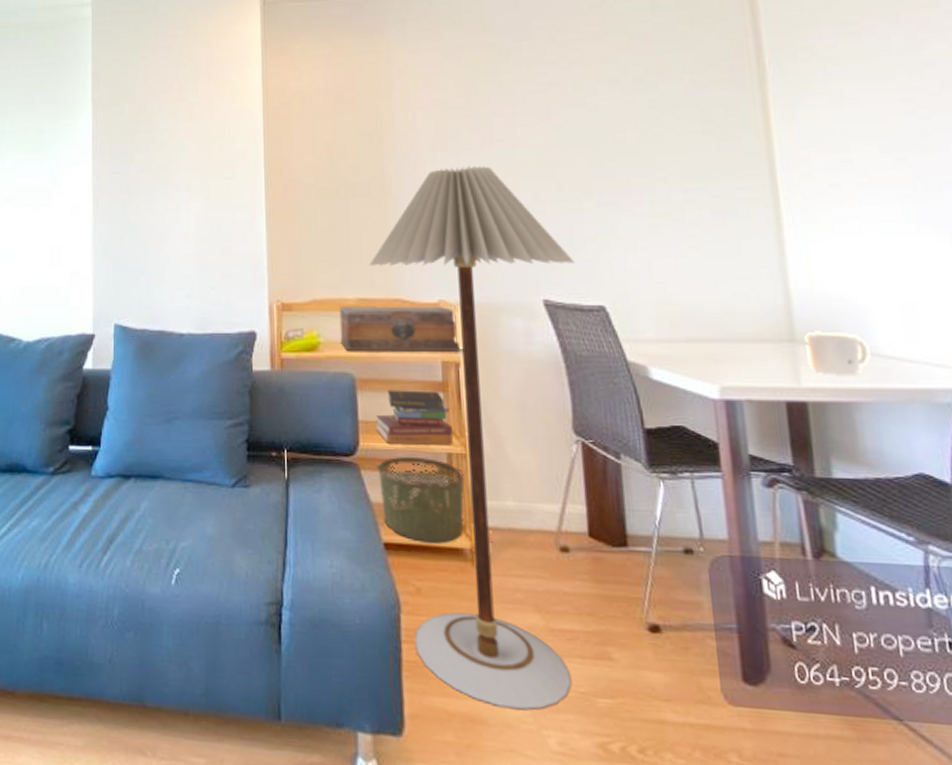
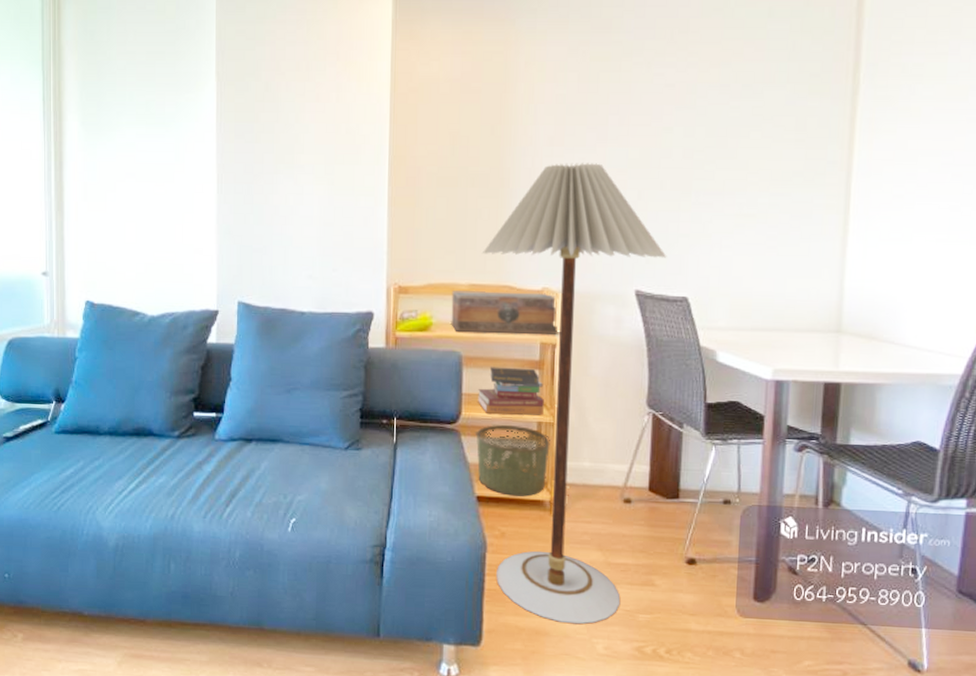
mug: present [806,334,869,375] -> none [849,326,897,361]

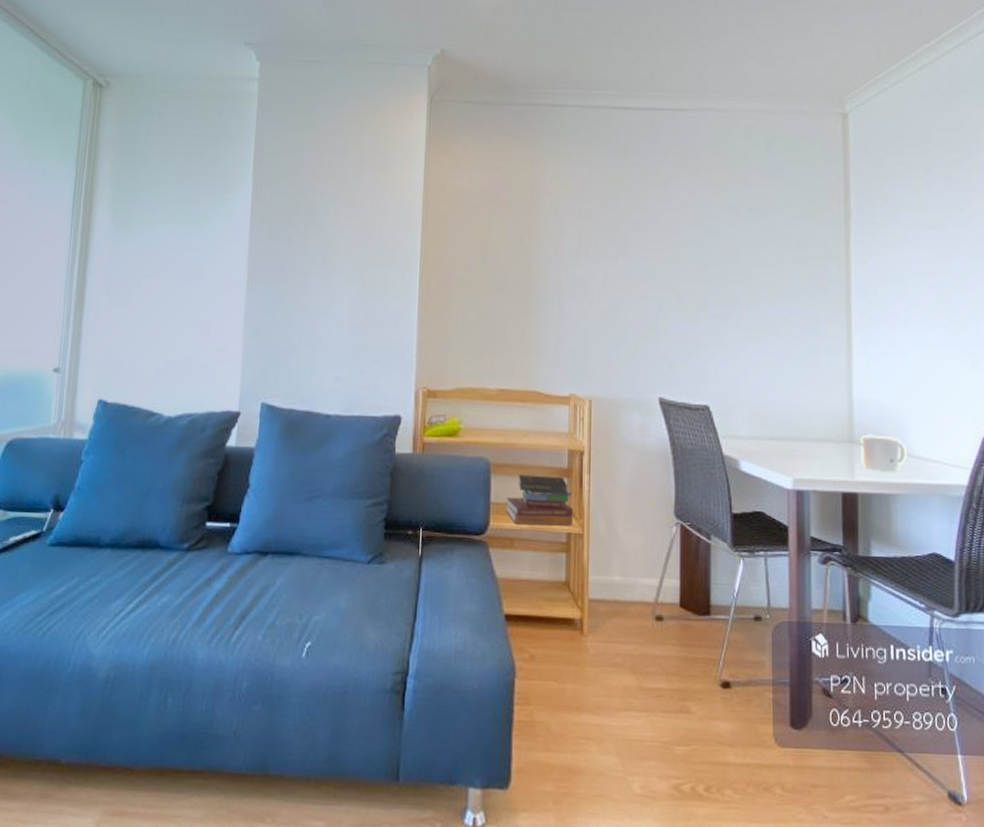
decorative box: present [451,290,558,334] -> none [479,395,586,442]
basket: present [474,424,550,496] -> none [503,535,580,614]
floor lamp: present [483,163,667,624] -> none [511,273,688,760]
mug: none [849,326,897,361] -> present [862,436,906,472]

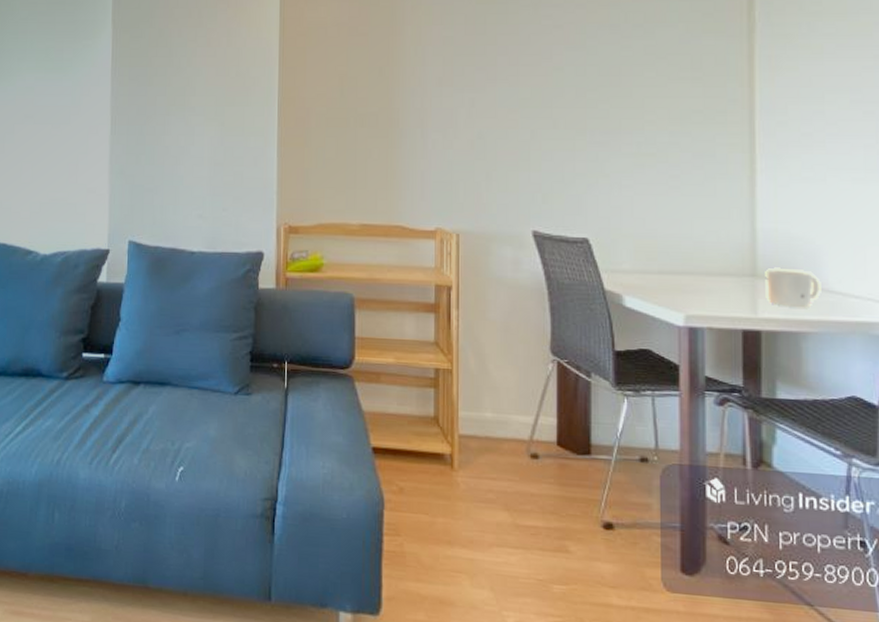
books: present [506,474,573,526] -> none [372,309,441,362]

